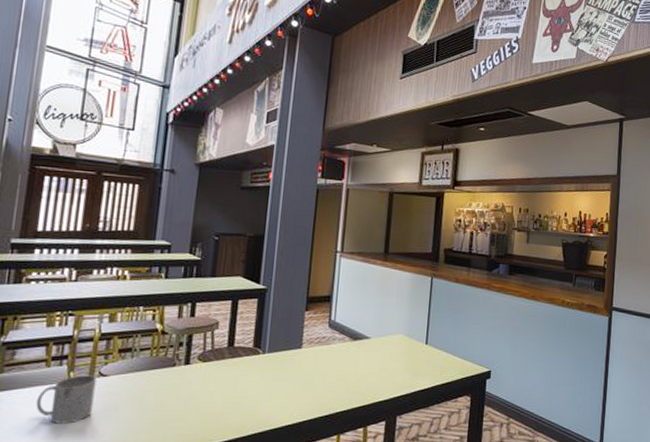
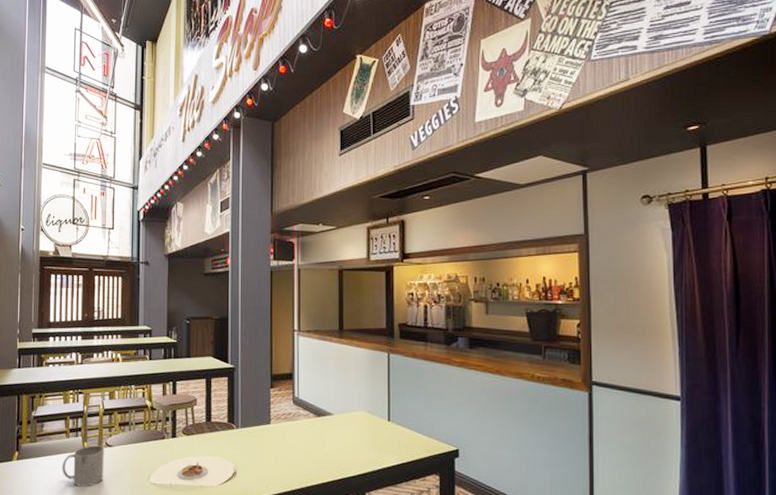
plate: none [151,384,257,417] -> present [149,456,235,486]

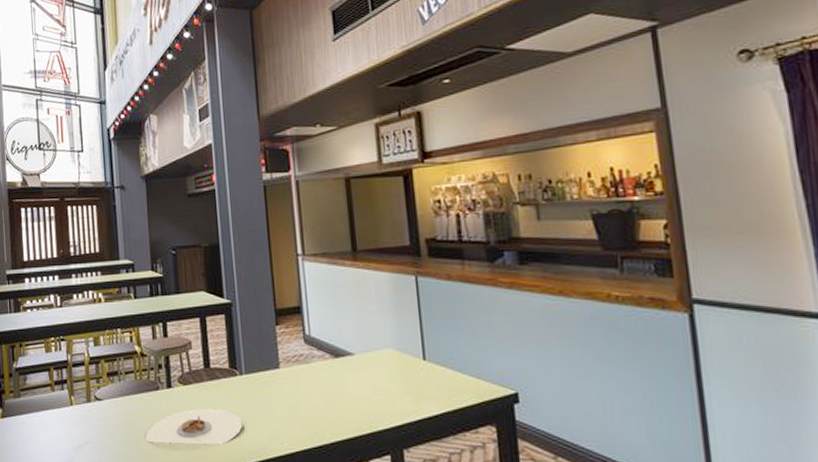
mug: present [62,445,104,487] -> none [49,399,96,447]

